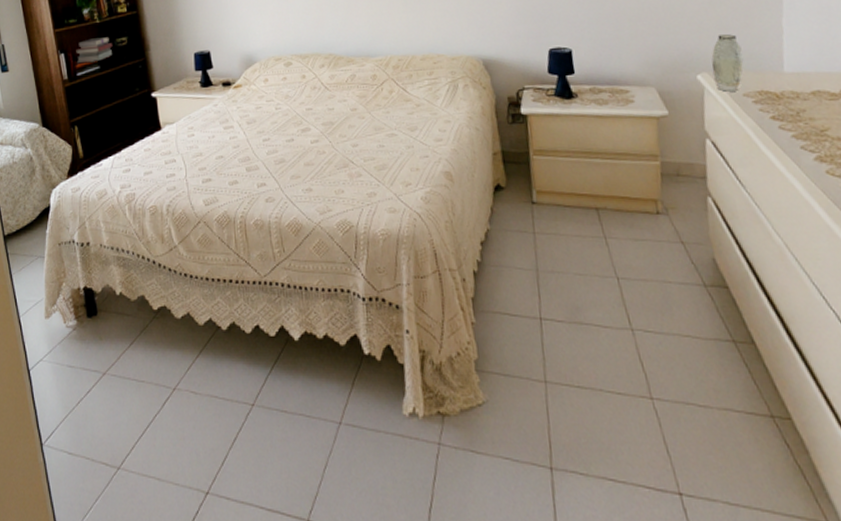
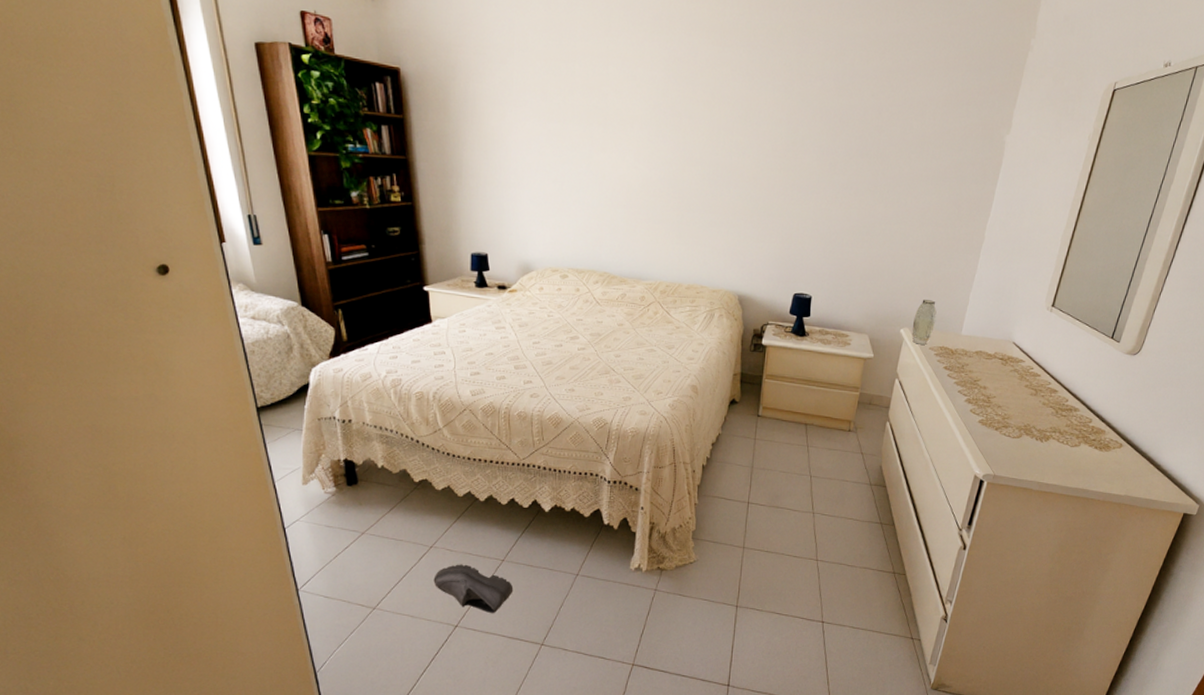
books: present [76,37,113,64] -> none [342,223,384,249]
shoe: none [179,410,268,477] -> present [433,564,514,614]

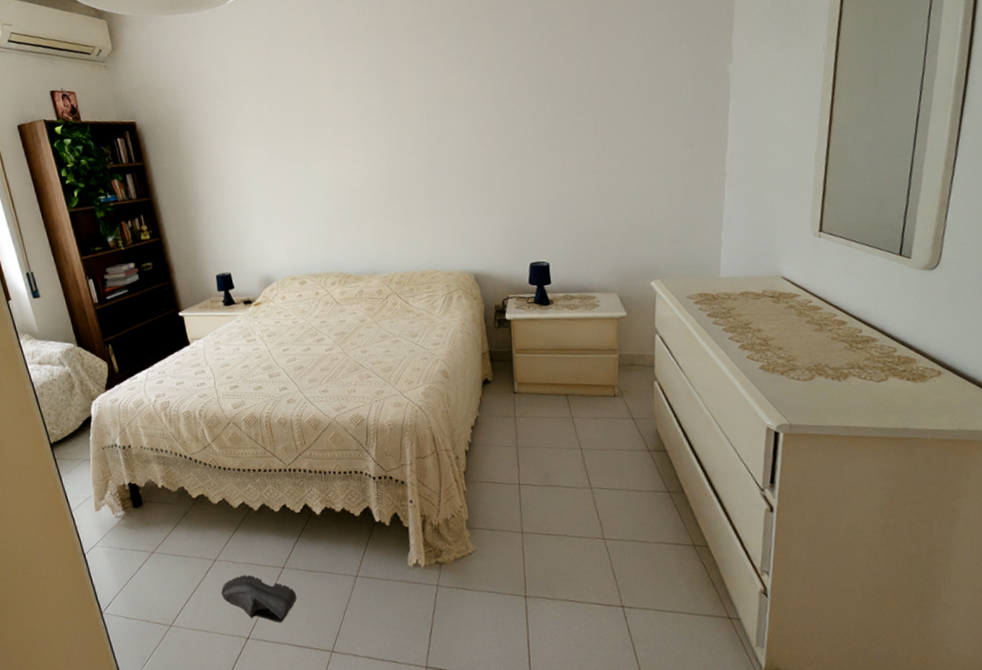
books: none [342,223,384,249] -> present [104,263,139,288]
vase: present [911,300,937,345] -> none [663,246,689,295]

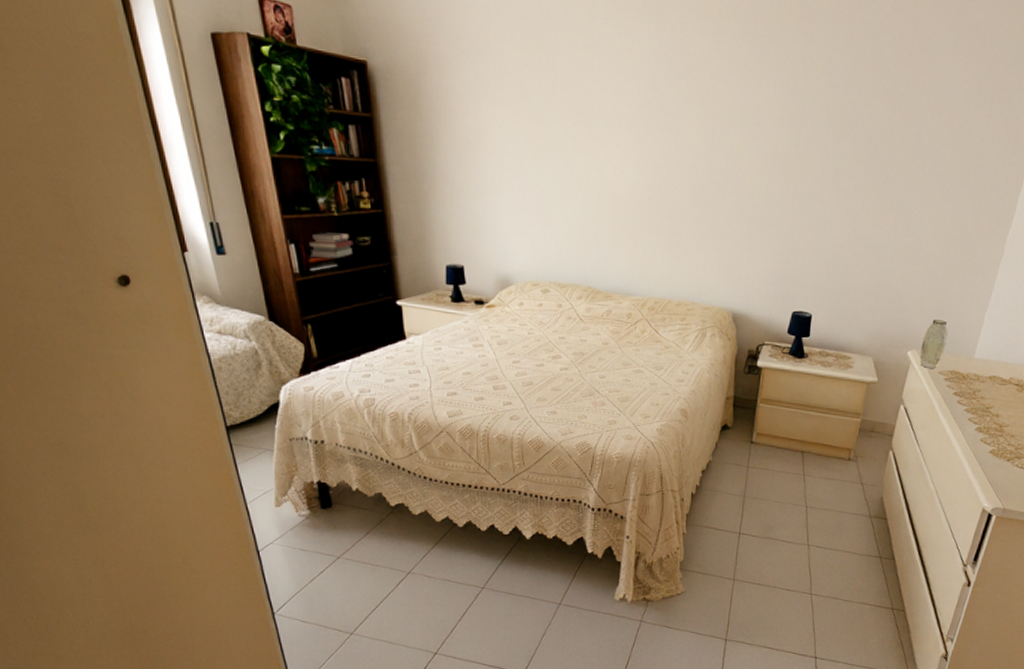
shoe: present [221,574,297,623] -> none [412,591,494,642]
vase: none [663,246,689,295] -> present [919,319,948,368]

